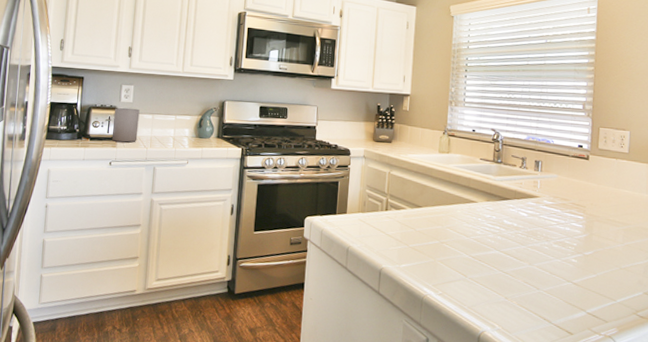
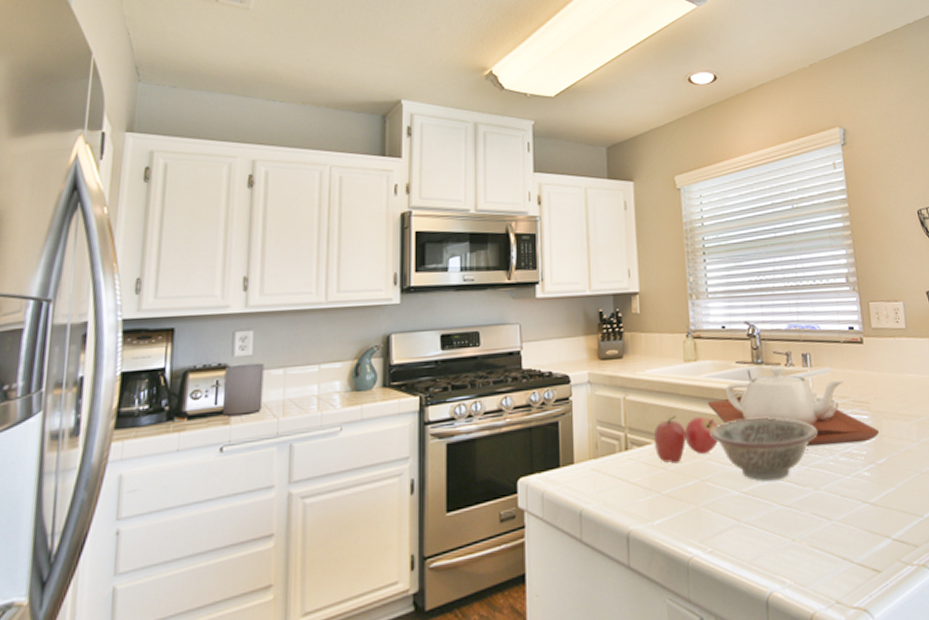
fruit: none [407,191,434,227] -> present [653,416,687,464]
fruit: none [432,195,458,224] -> present [684,417,718,455]
decorative bowl: none [452,202,538,252] -> present [710,417,817,481]
tea set: none [453,166,590,237] -> present [708,366,879,446]

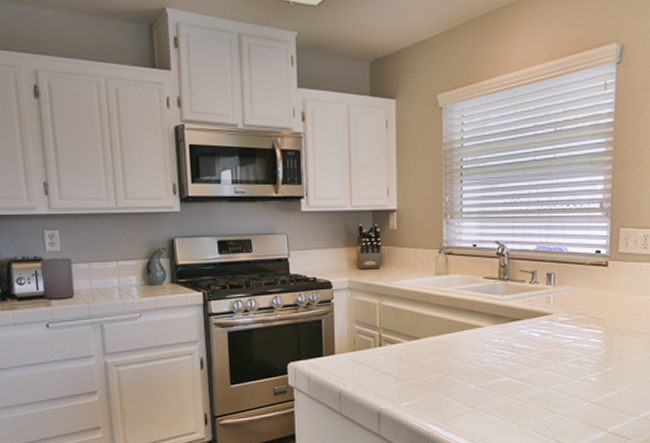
fruit: present [653,416,687,464] -> none [404,321,433,360]
fruit: present [684,417,718,455] -> none [432,323,462,354]
tea set: present [708,366,879,446] -> none [455,283,610,354]
decorative bowl: present [710,417,817,481] -> none [455,326,553,379]

